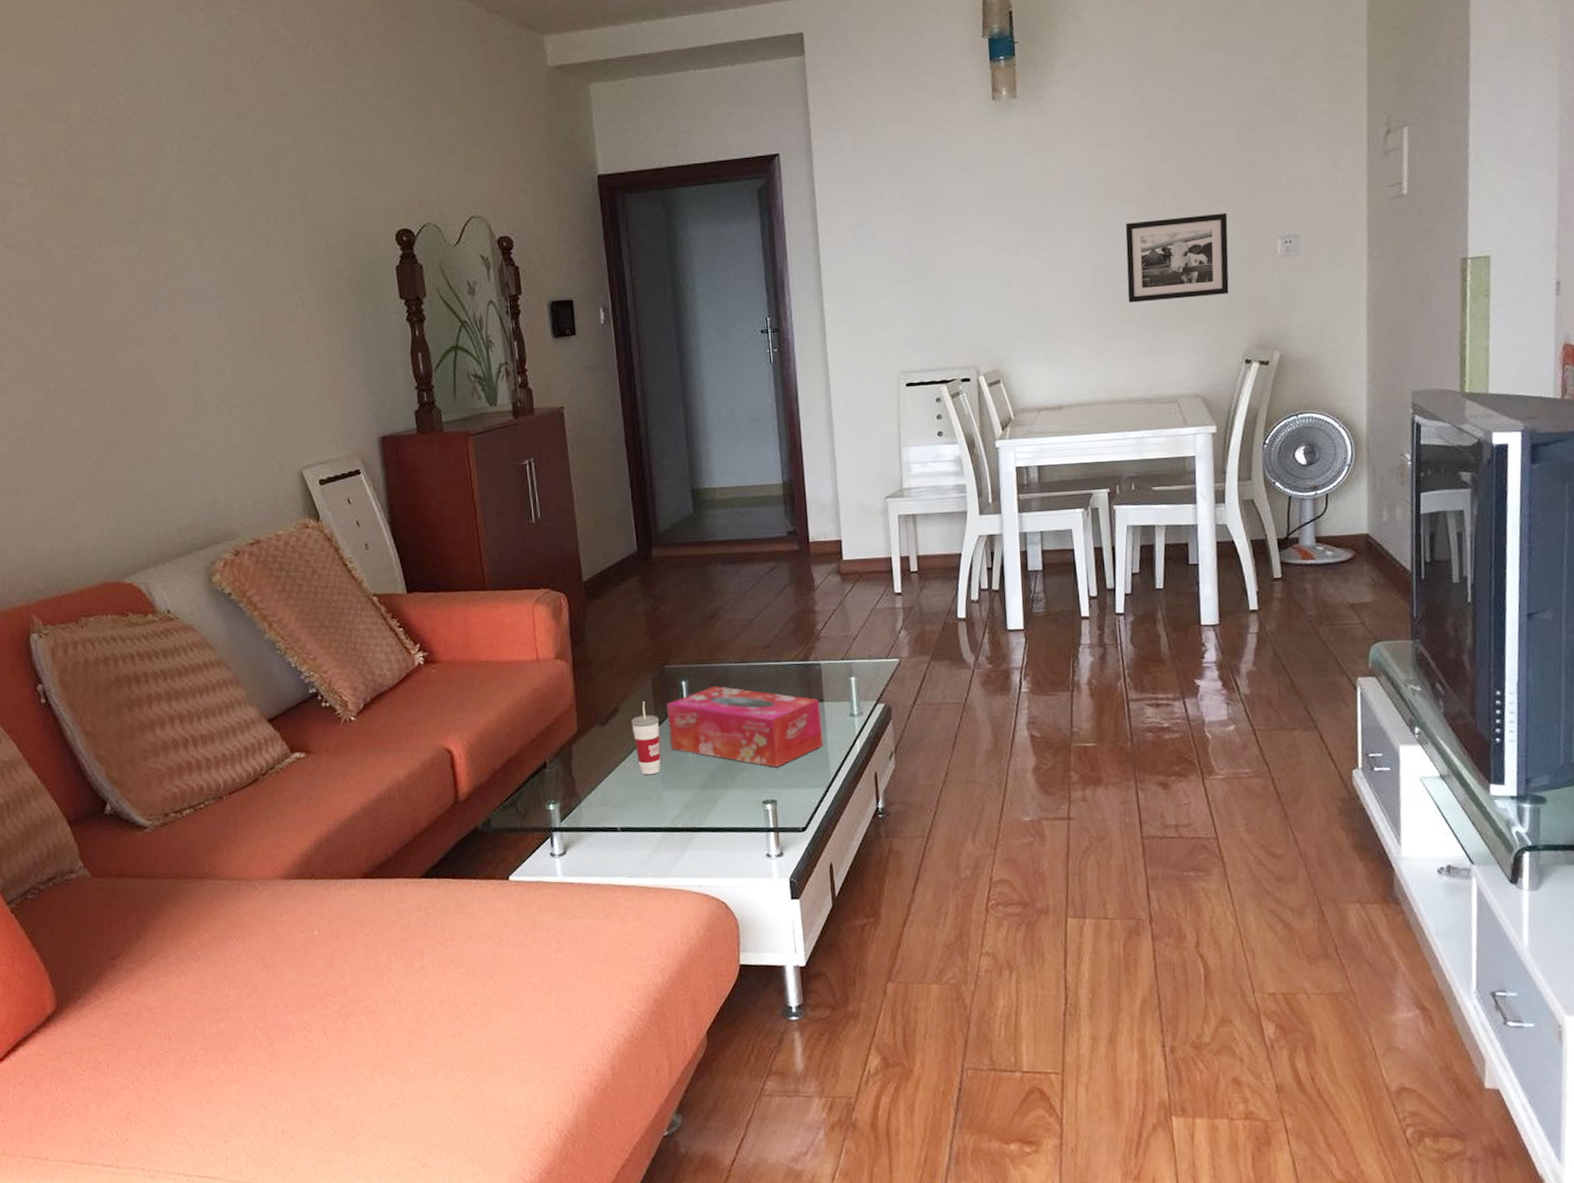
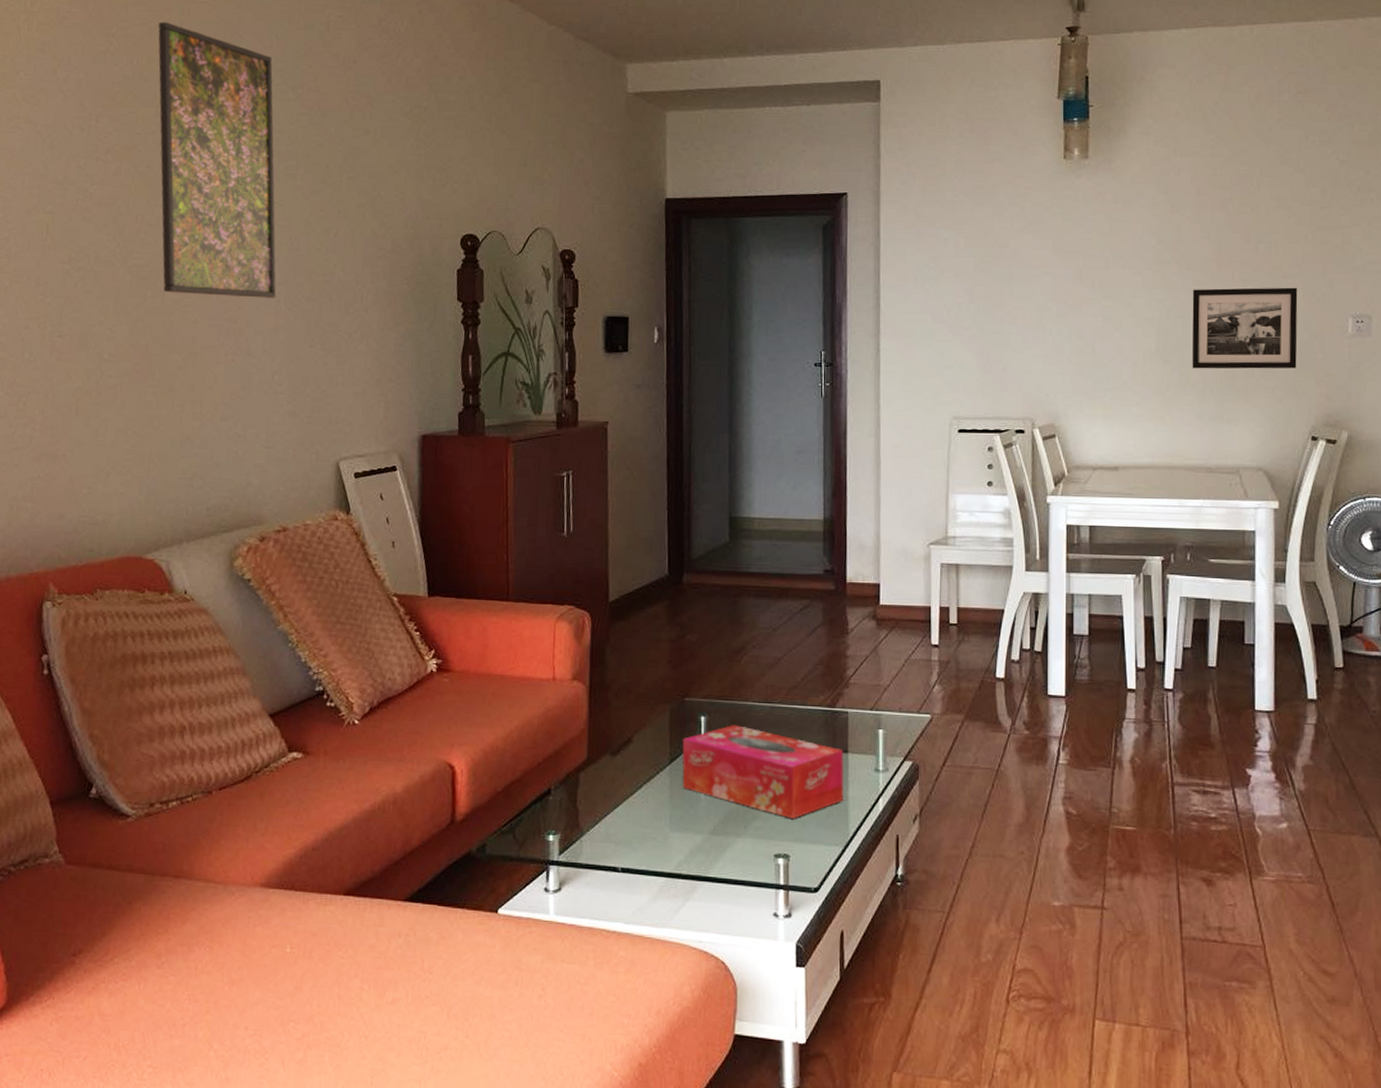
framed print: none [51,29,216,316] -> present [158,22,276,298]
cup: present [631,701,661,775] -> none [644,734,673,814]

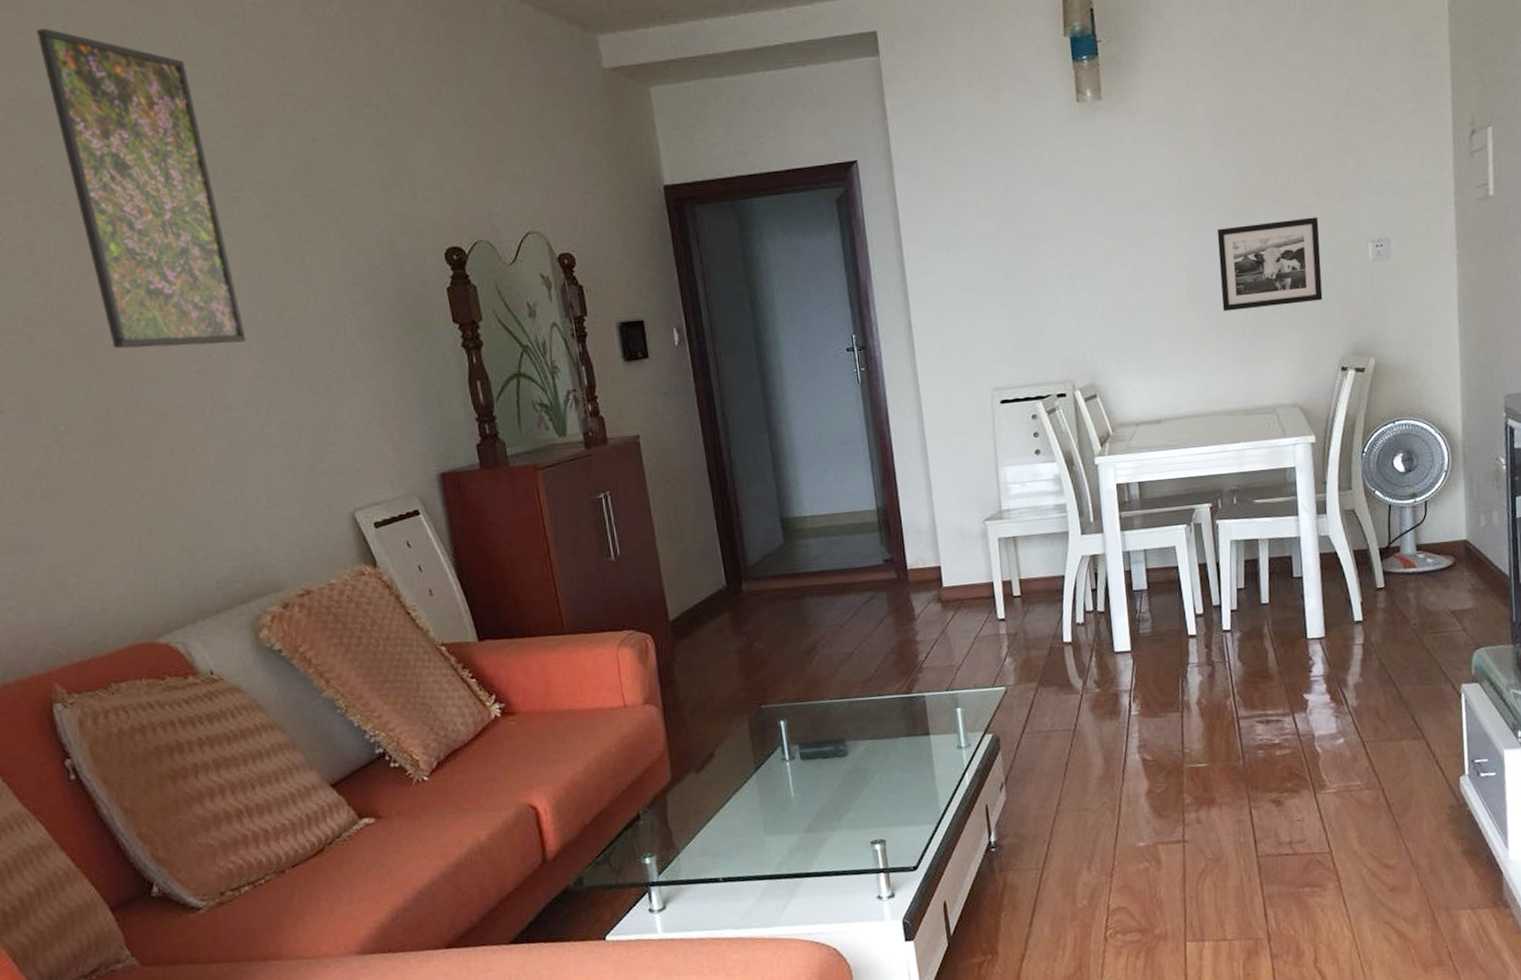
tissue box: present [682,724,845,819] -> none [765,724,931,806]

